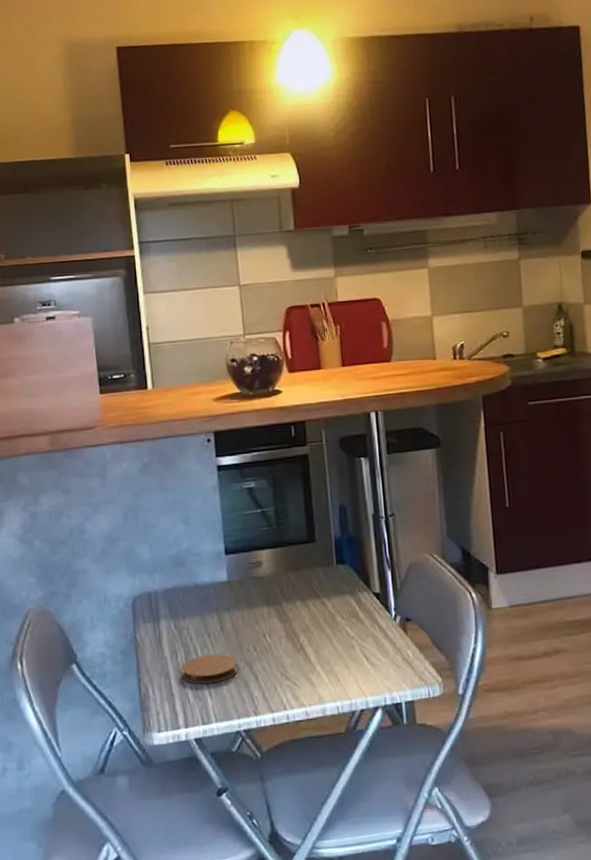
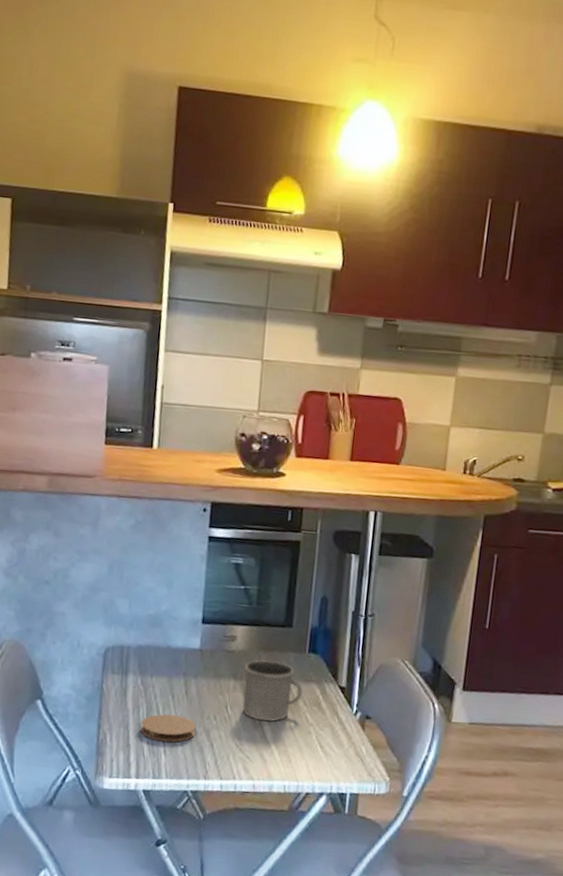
mug: none [275,578,339,644] -> present [242,660,303,722]

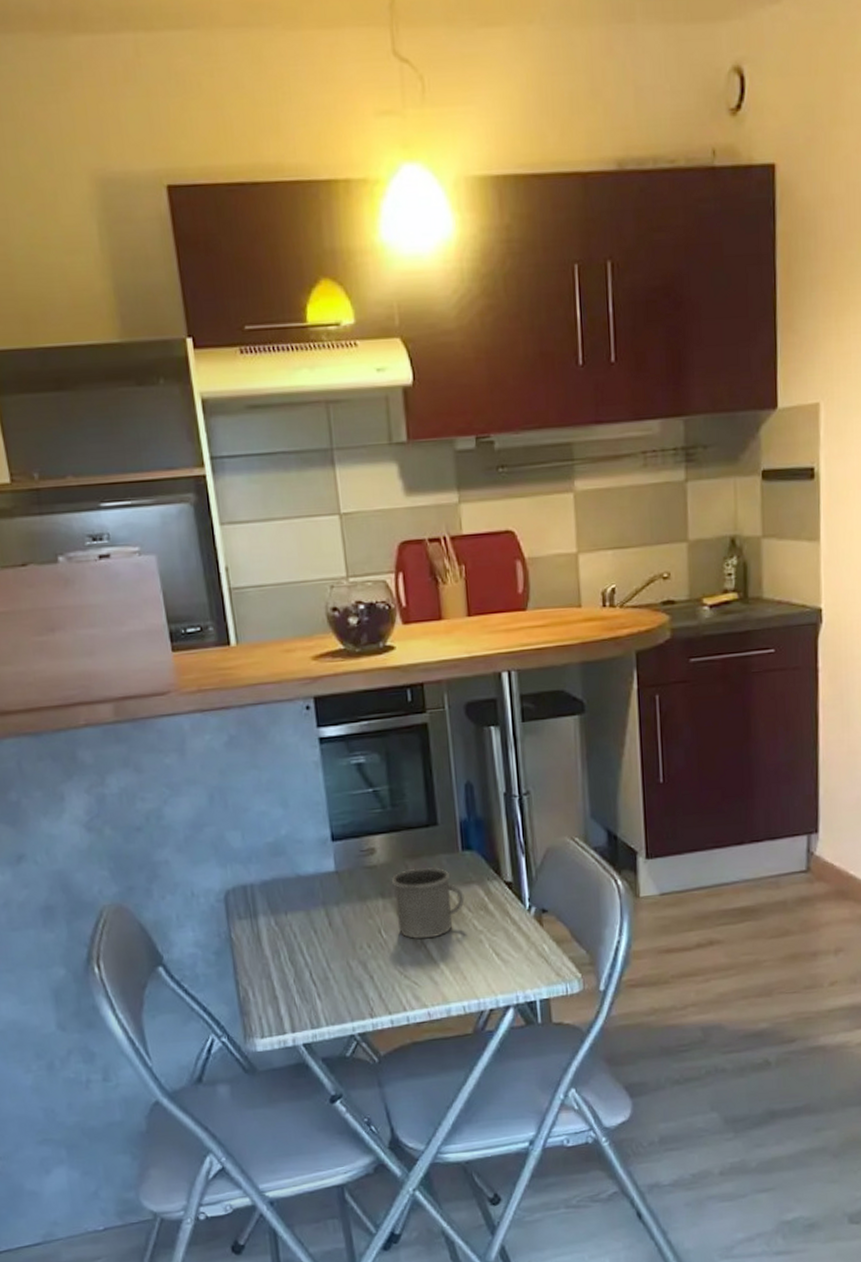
coaster: present [140,714,196,742] -> none [284,952,350,986]

